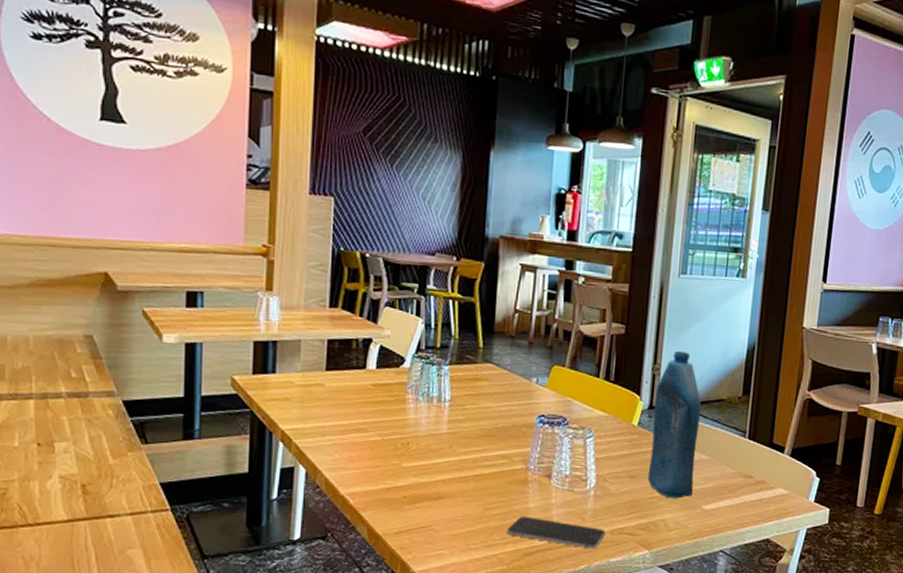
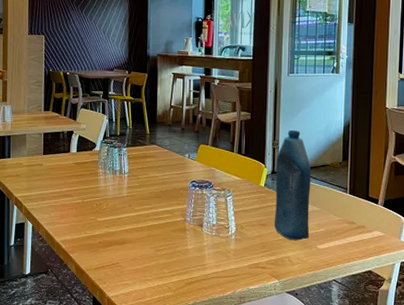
smartphone: present [506,516,606,549] -> none [172,255,245,279]

